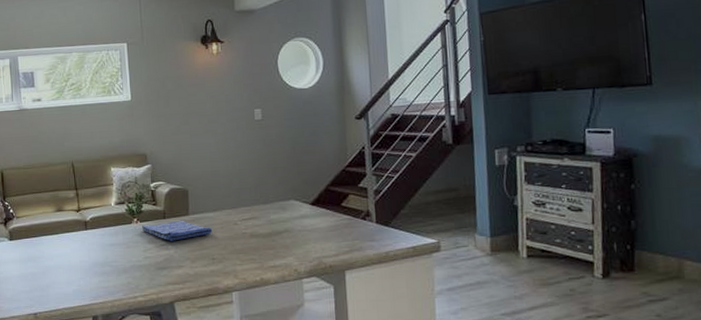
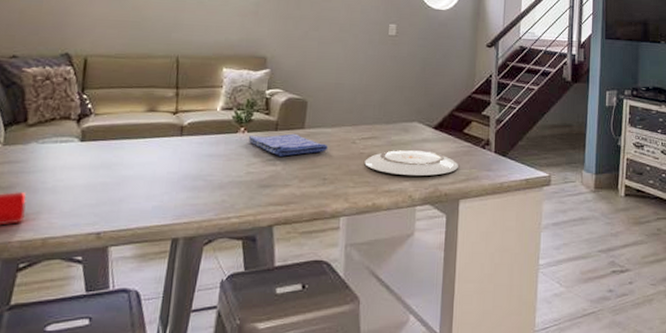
plate: none [248,226,340,251] -> present [364,149,458,176]

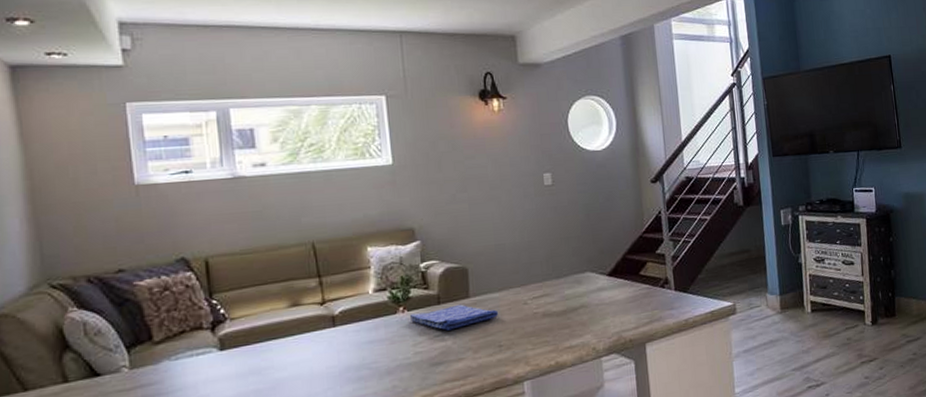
plate: present [364,149,458,176] -> none [540,299,640,330]

